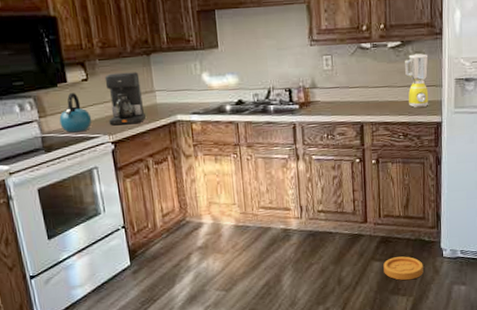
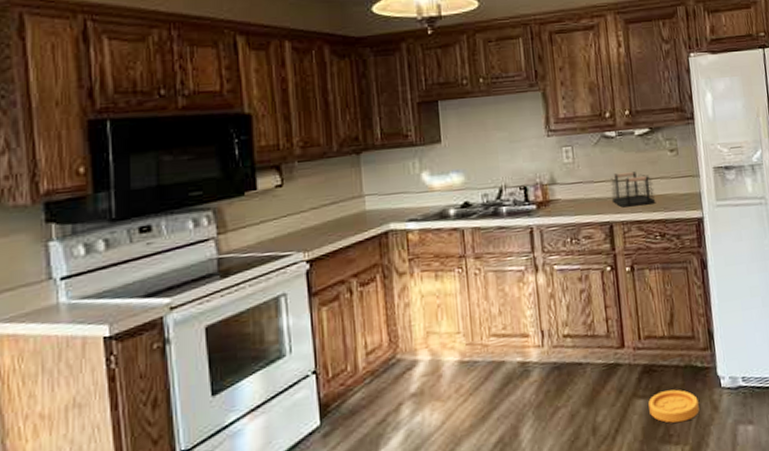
kettle: present [59,93,92,133] -> none [243,202,284,252]
coffee maker: present [104,72,146,126] -> none [303,174,351,241]
dish rack: none [364,80,401,111] -> present [610,171,655,208]
blender: present [404,53,429,109] -> none [654,140,687,203]

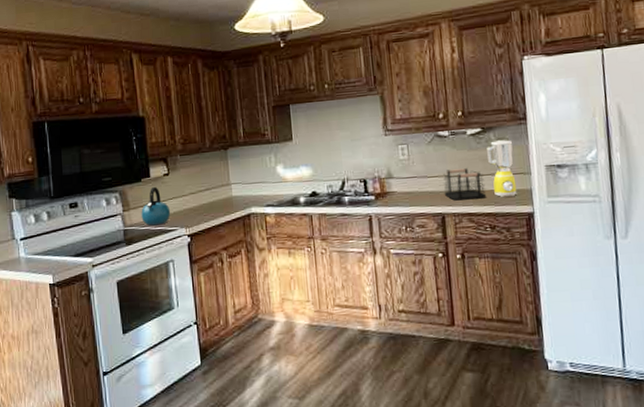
kettle: none [243,202,284,252] -> present [141,187,171,226]
pet bowl: present [648,389,699,423] -> none [476,367,526,397]
blender: none [654,140,687,203] -> present [486,140,517,198]

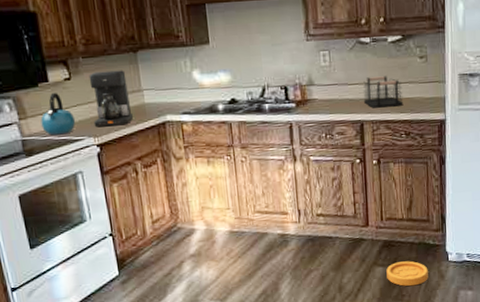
coffee maker: none [184,166,221,219] -> present [88,70,133,128]
pet bowl: none [476,367,526,397] -> present [386,261,428,287]
blender: present [486,140,517,198] -> none [405,48,432,106]

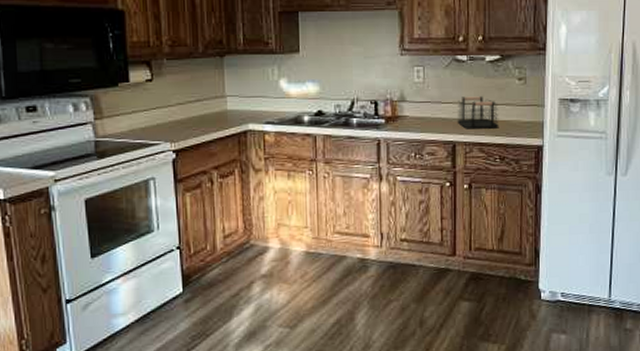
kettle: present [41,93,76,136] -> none [117,94,154,138]
coffee maker: present [88,70,133,128] -> none [171,74,213,132]
pet bowl: present [386,261,428,287] -> none [473,297,518,326]

